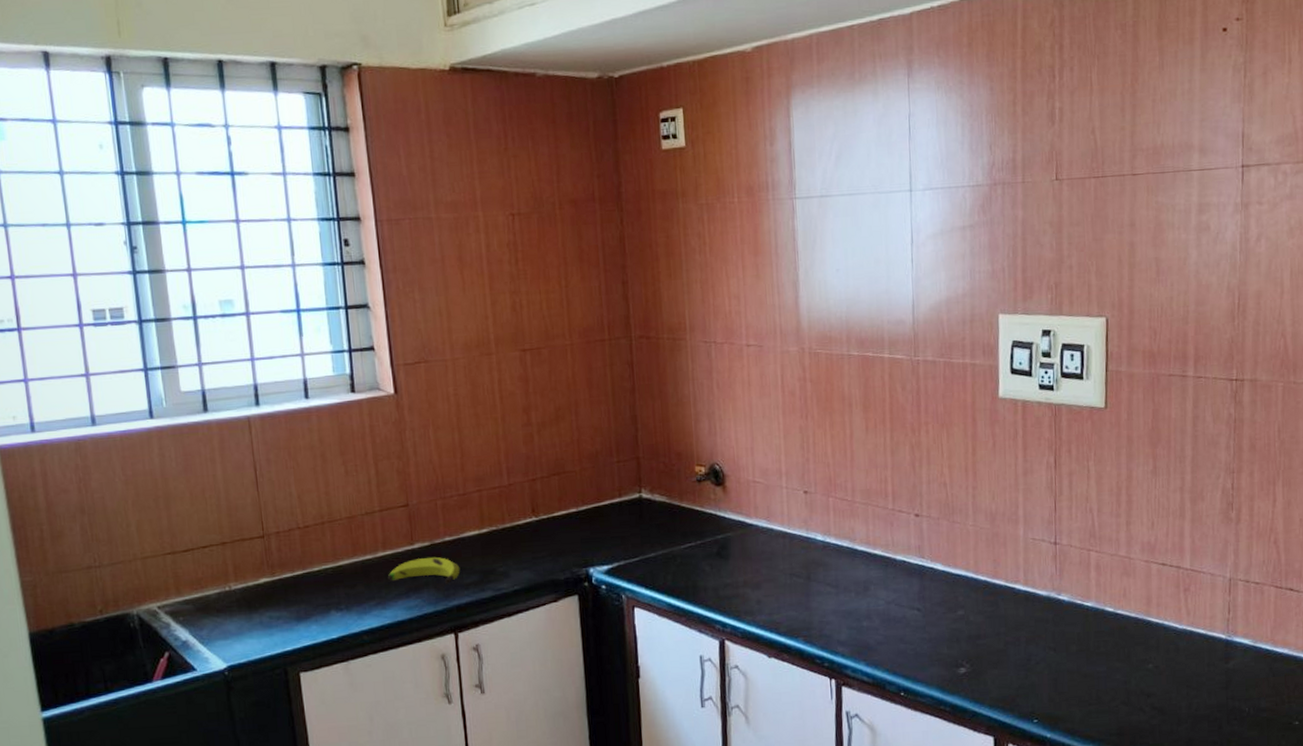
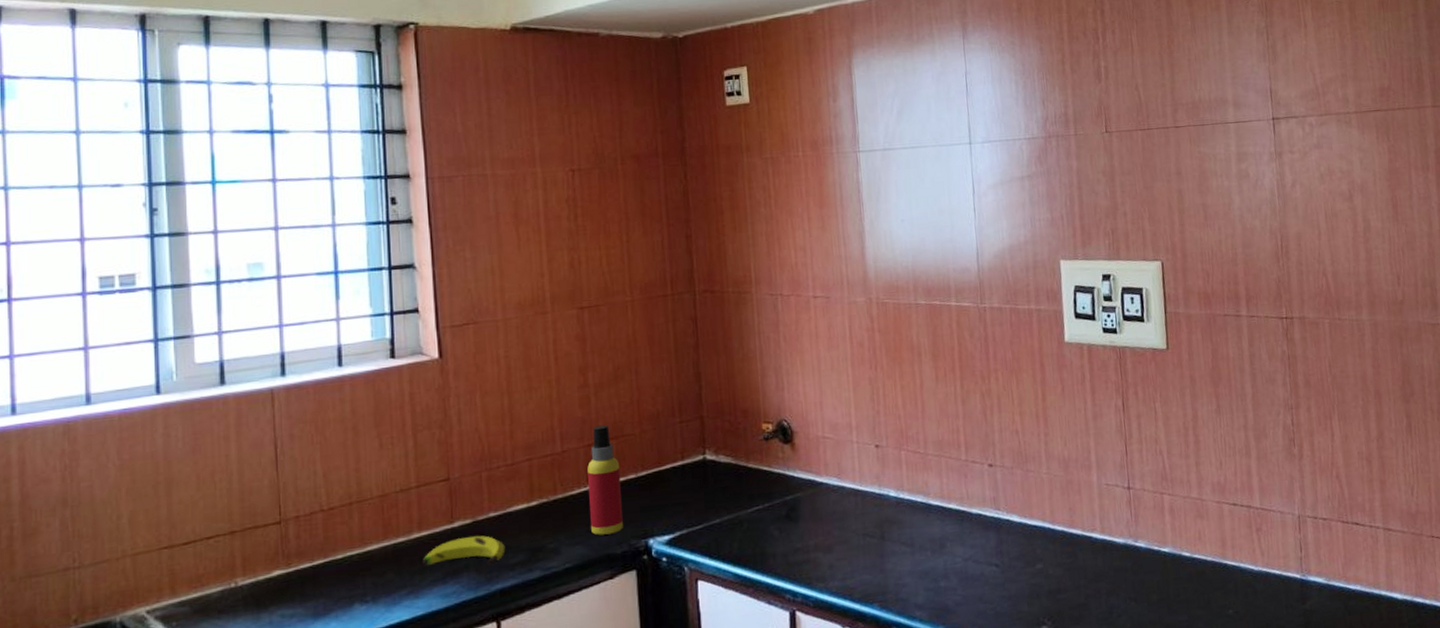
spray bottle: none [532,461,566,562] -> present [587,424,623,536]

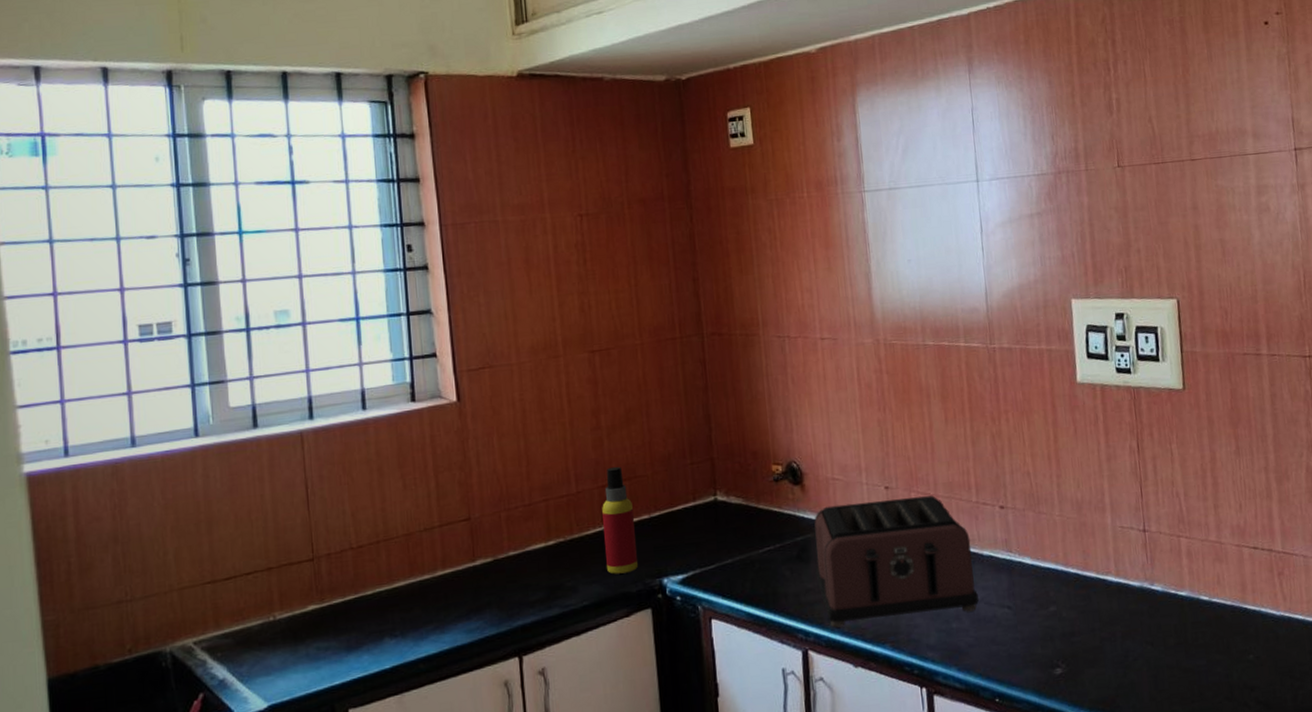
banana: present [422,535,506,567] -> none [446,573,526,604]
toaster: none [803,454,967,588] -> present [814,495,979,628]

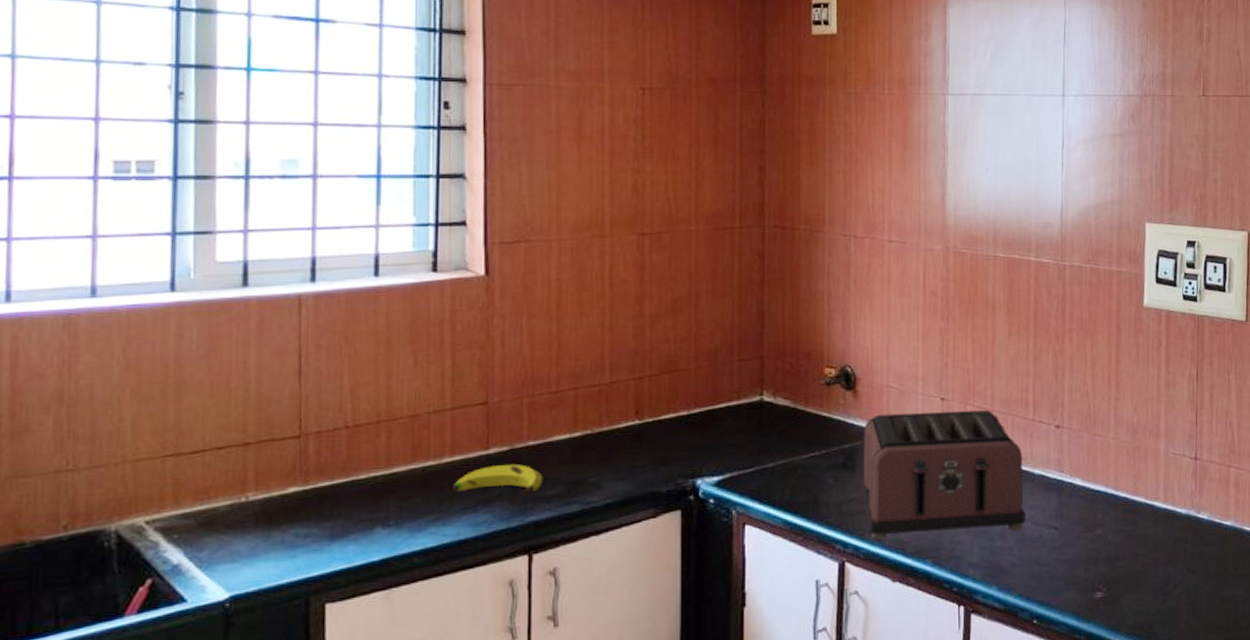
banana: none [446,573,526,604] -> present [452,464,543,498]
spray bottle: present [602,466,638,575] -> none [636,357,672,472]

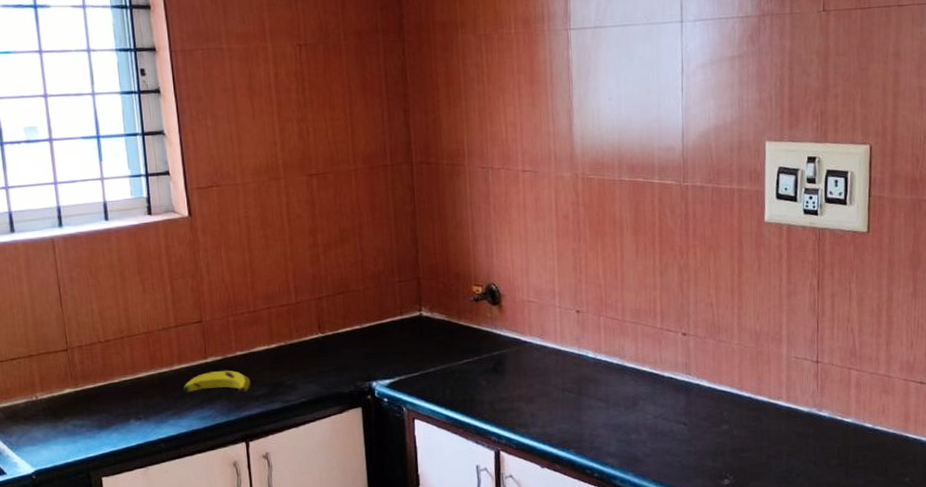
toaster: present [860,410,1026,540] -> none [509,320,657,433]

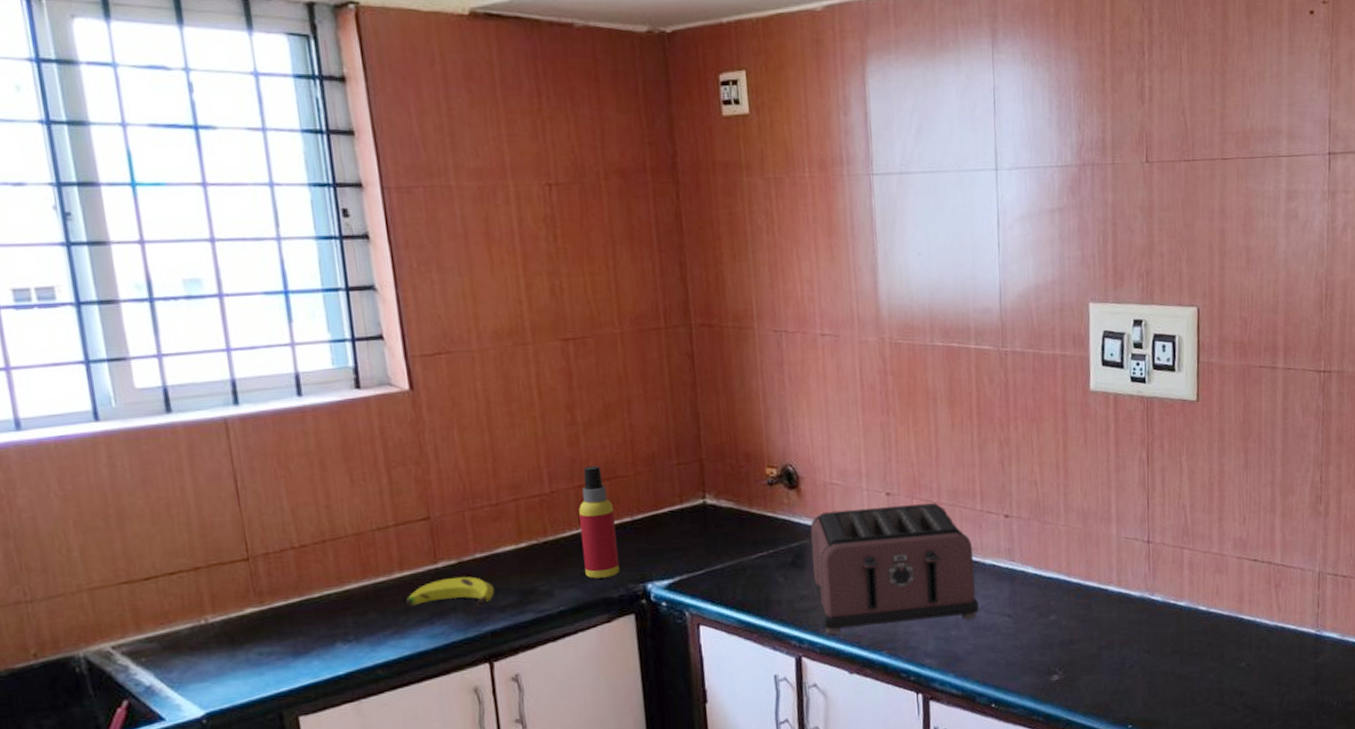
spray bottle: none [318,281,350,376] -> present [579,465,619,579]
toaster: none [509,320,657,433] -> present [810,503,979,635]

